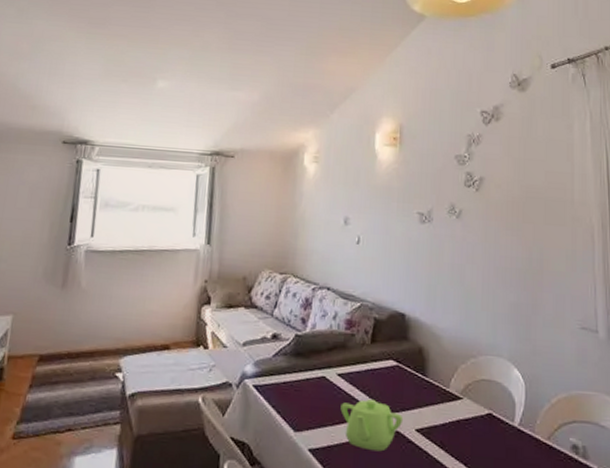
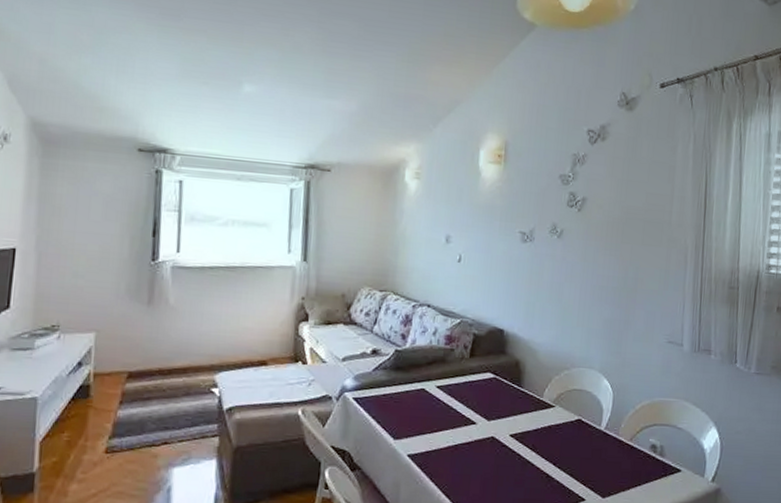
teapot: present [340,399,404,452] -> none [439,409,499,455]

